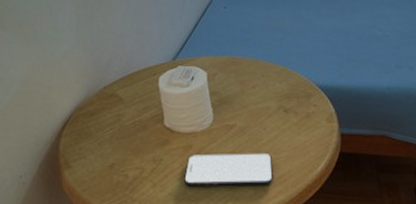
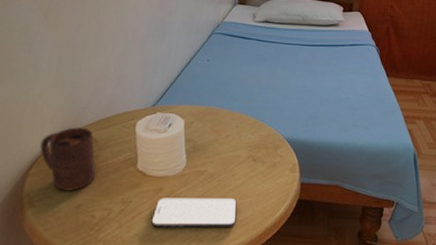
cup: none [70,86,124,151] -> present [40,127,95,191]

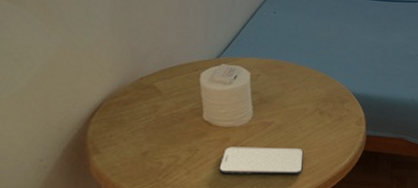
cup: present [40,127,95,191] -> none [101,76,160,139]

